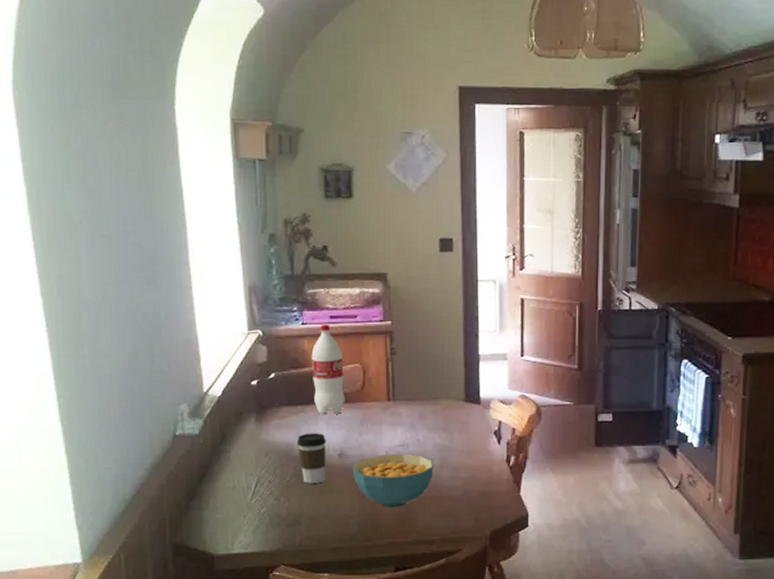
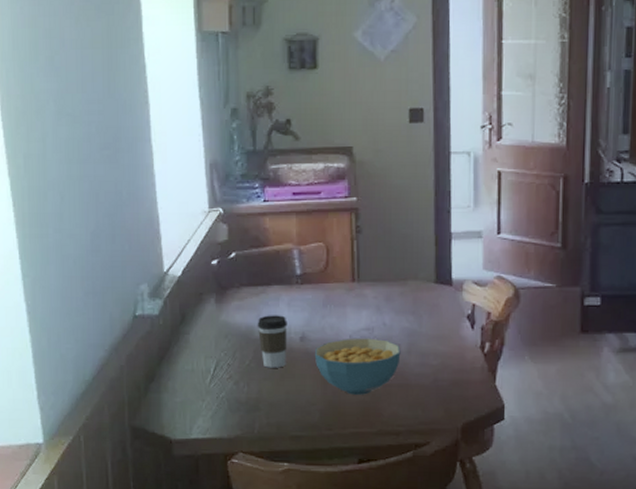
bottle: present [311,325,345,414] -> none [273,202,308,295]

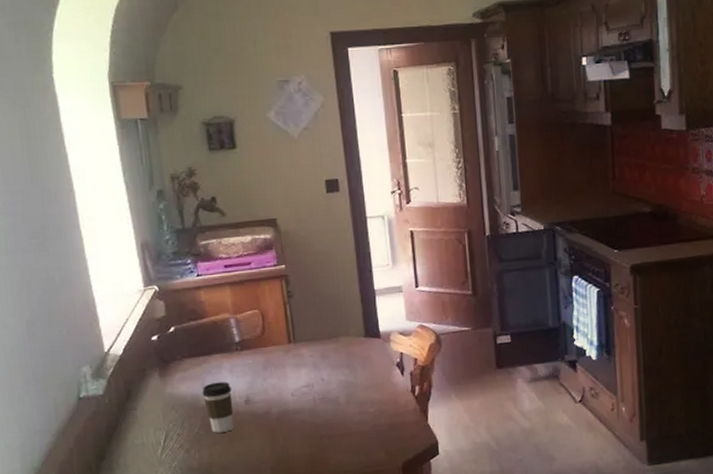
cereal bowl: present [314,338,401,395] -> none [260,393,341,449]

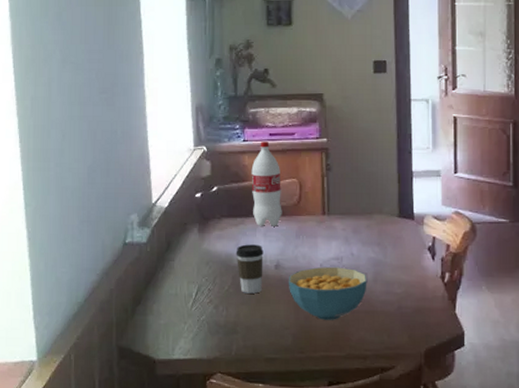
bottle: none [209,274,247,363] -> present [251,142,282,226]
cereal bowl: none [260,393,341,449] -> present [288,266,367,320]

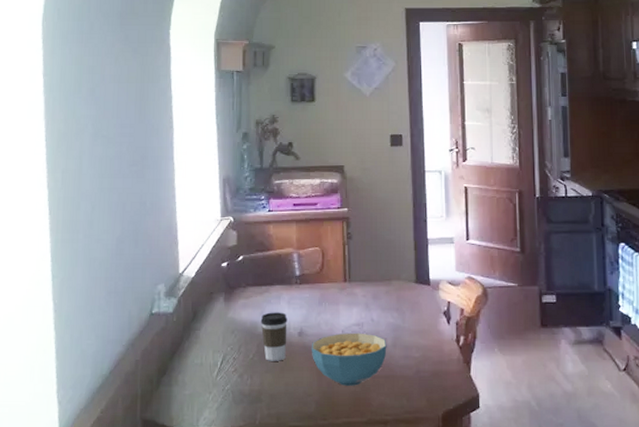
bottle: present [251,142,282,226] -> none [276,212,306,294]

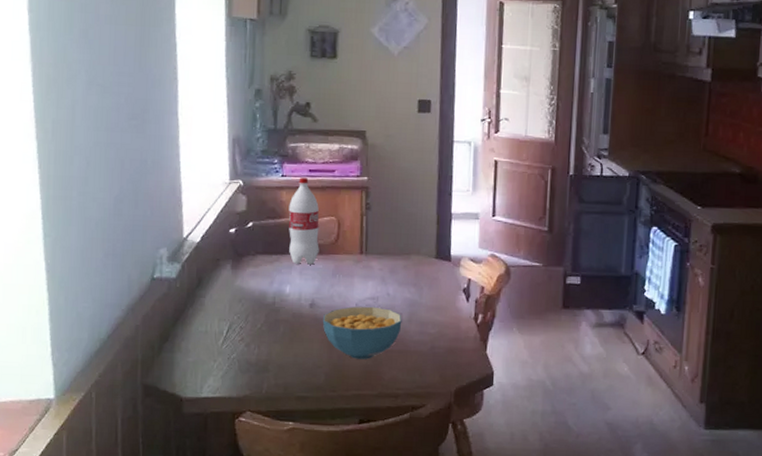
coffee cup: present [260,312,287,361] -> none [270,282,299,332]
bottle: none [276,212,306,294] -> present [288,178,319,265]

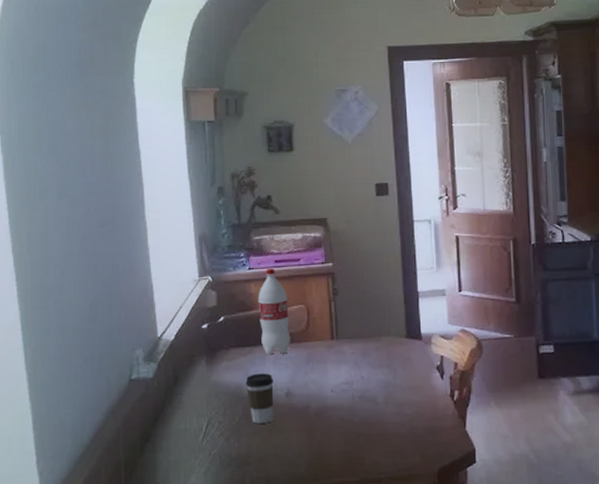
coffee cup: none [270,282,299,332] -> present [245,373,274,424]
cereal bowl: present [322,306,402,359] -> none [299,391,379,446]

